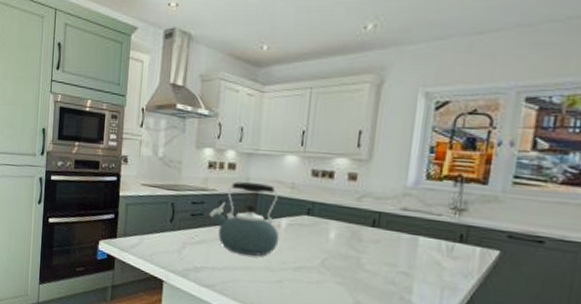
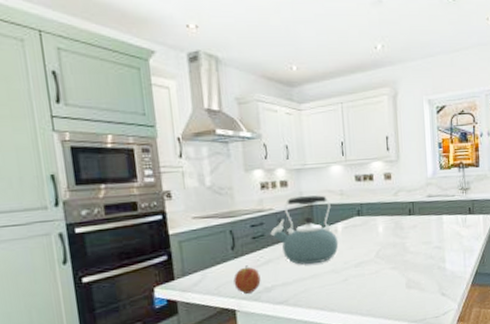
fruit: none [166,240,192,269] -> present [233,265,261,294]

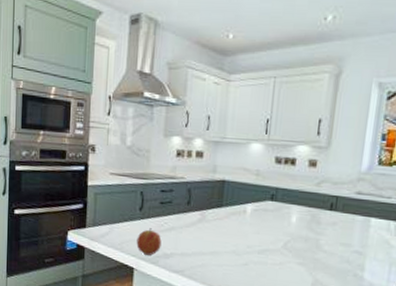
kettle: present [270,195,339,265] -> none [178,169,245,241]

